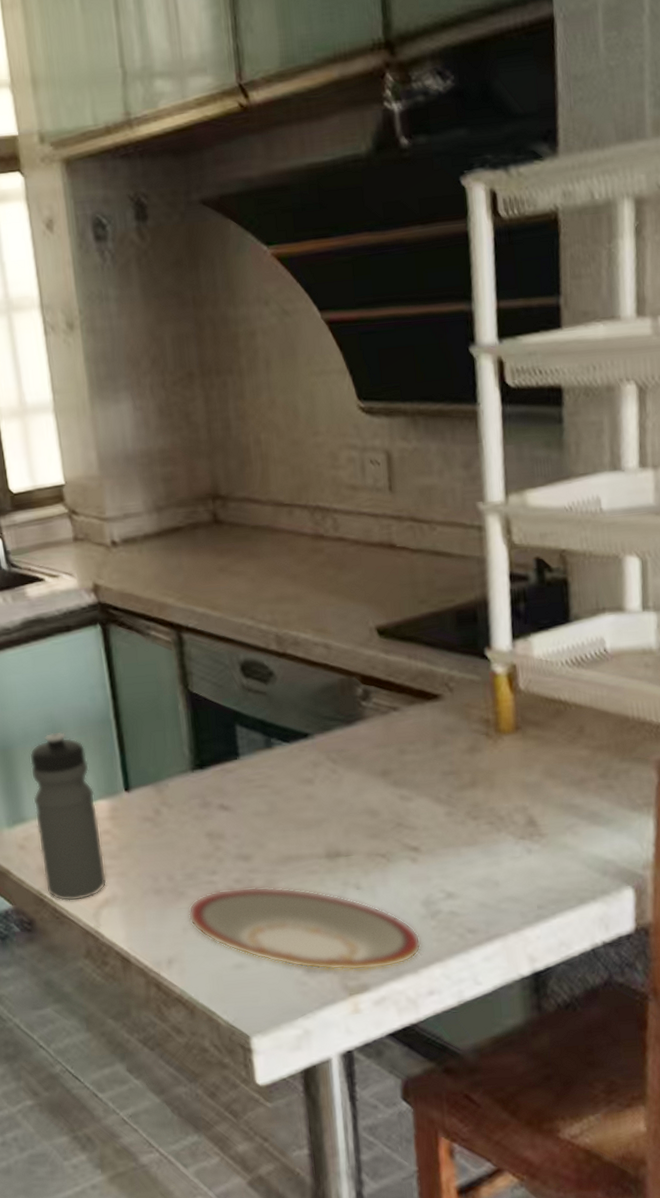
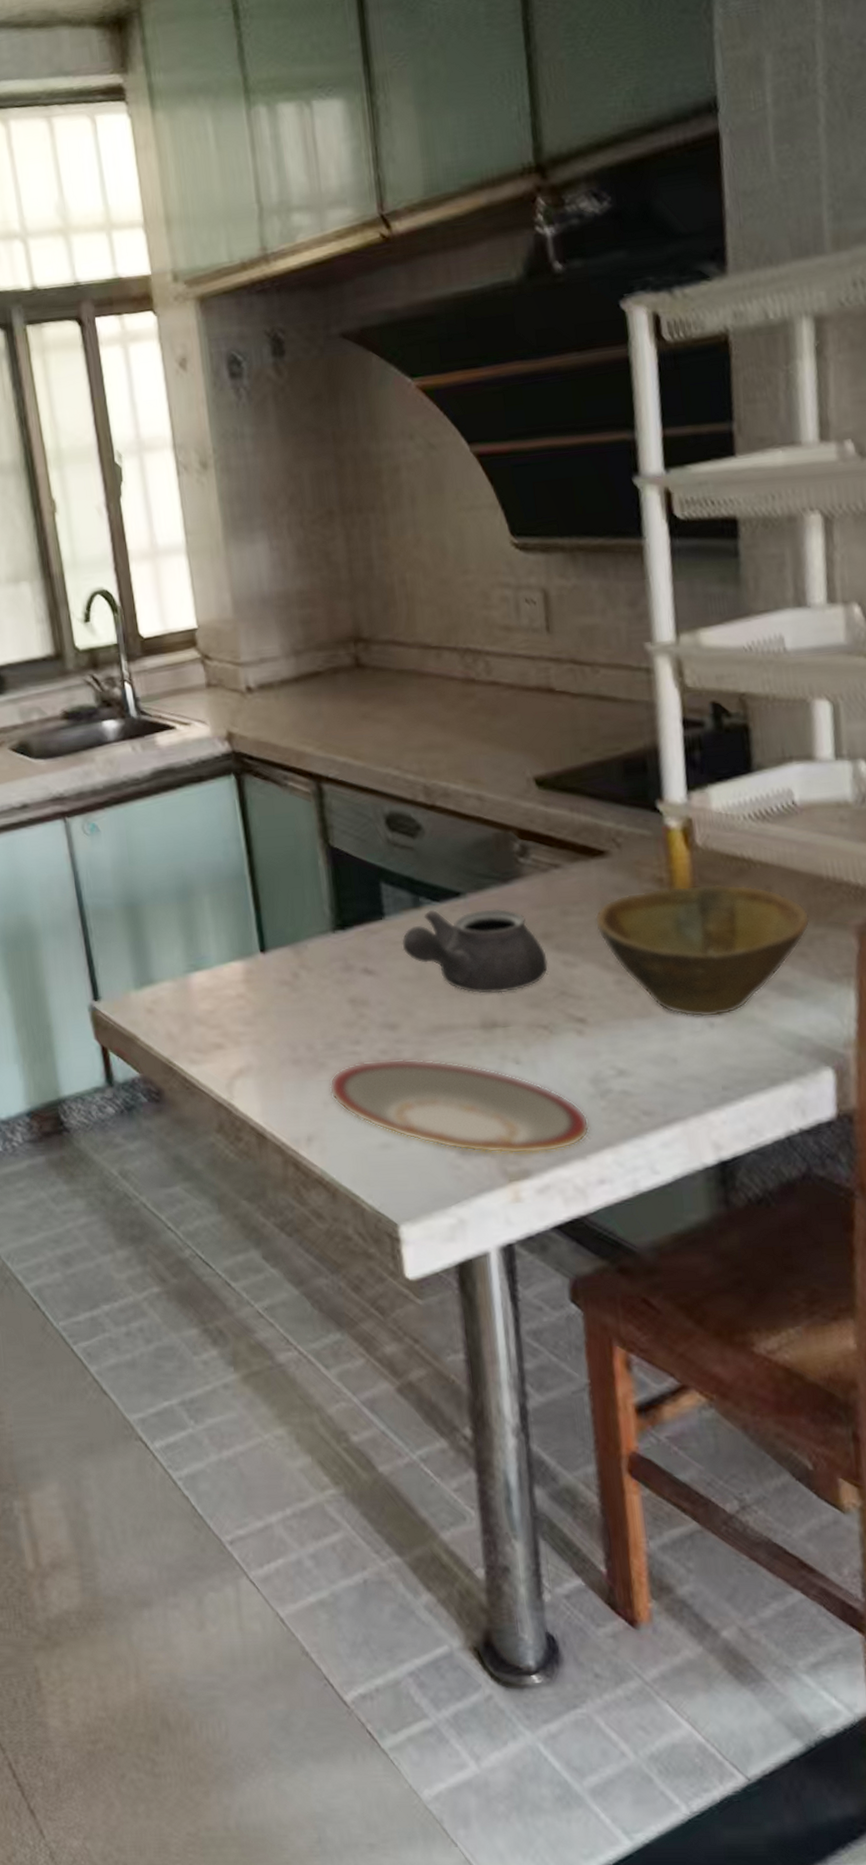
water bottle: present [30,731,107,901] -> none [159,888,241,1071]
teapot: none [255,748,387,826] -> present [401,908,548,994]
bowl: none [428,723,617,845] -> present [594,883,811,1018]

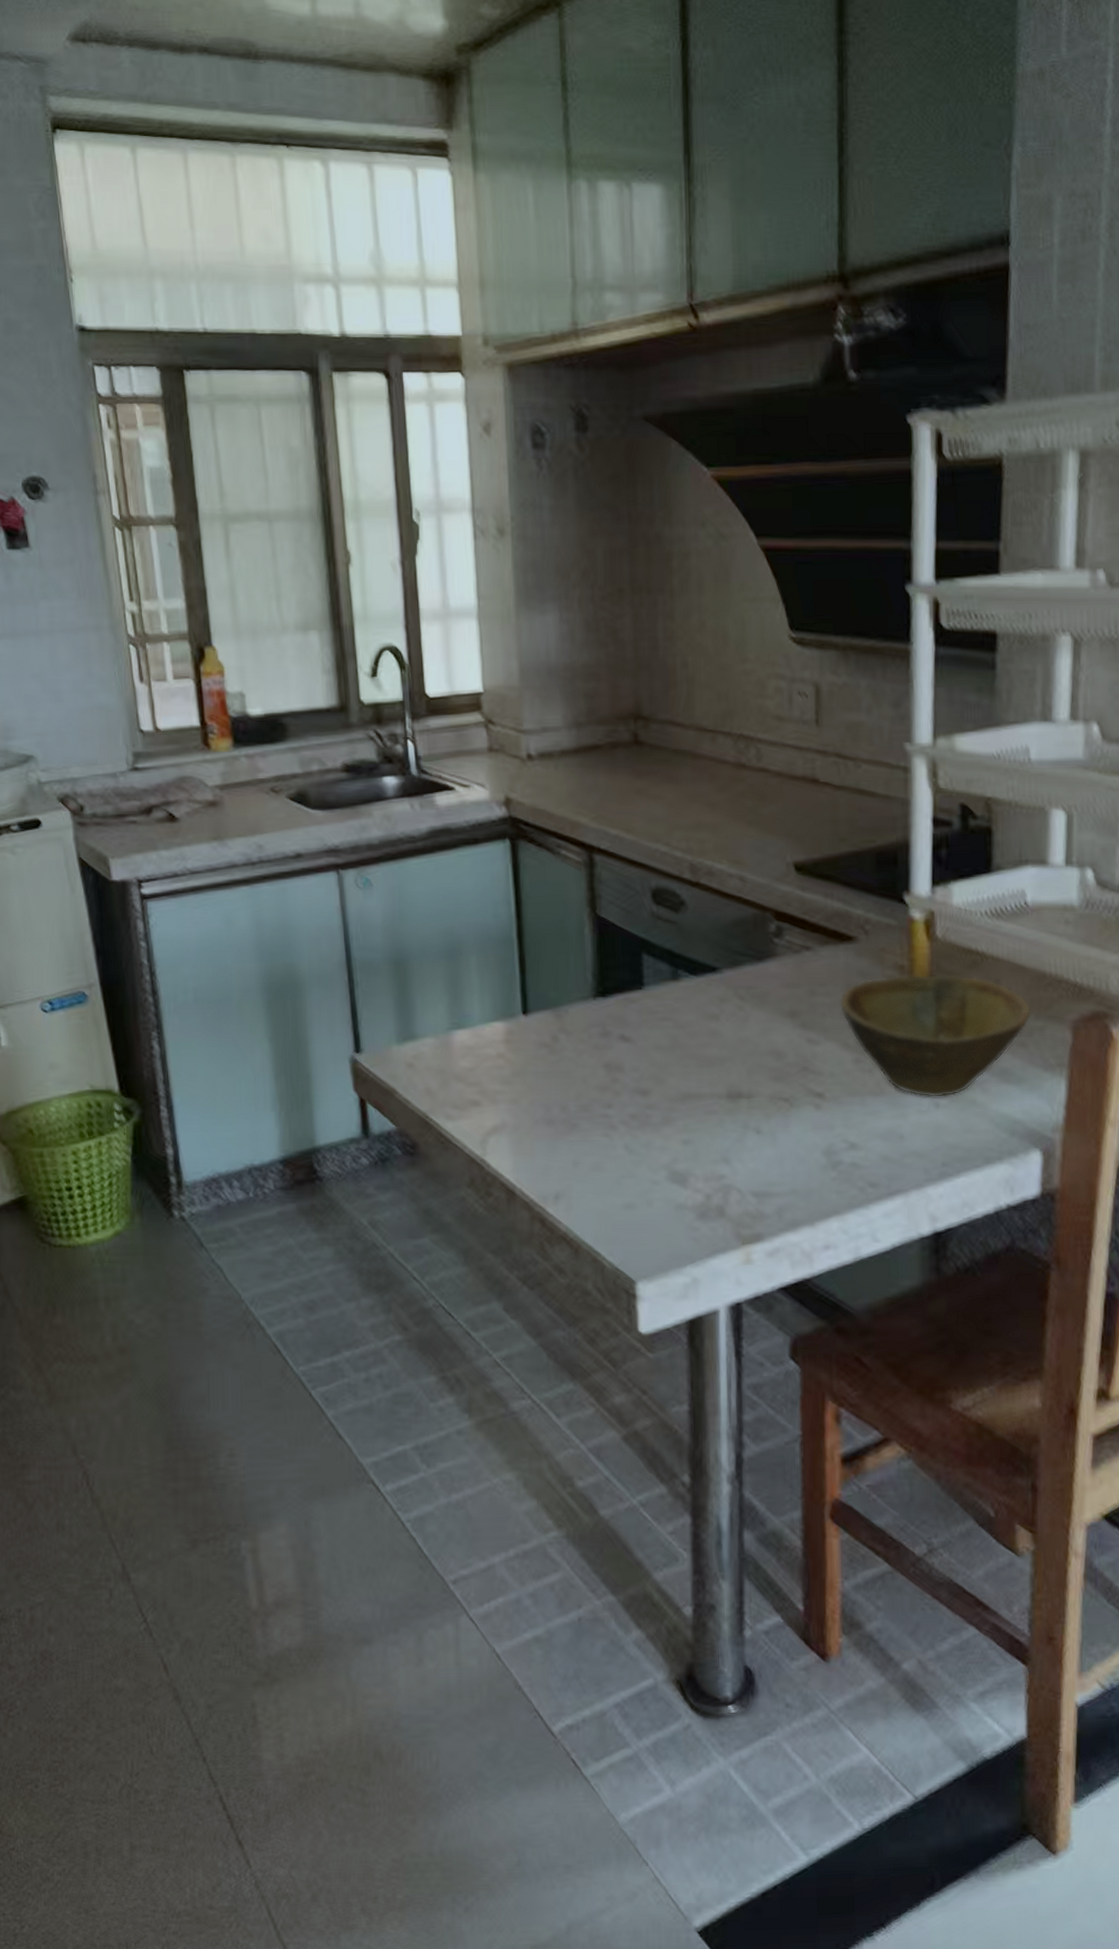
plate: present [329,1058,591,1155] -> none [579,1122,821,1220]
teapot: present [401,908,548,994] -> none [658,982,793,1066]

